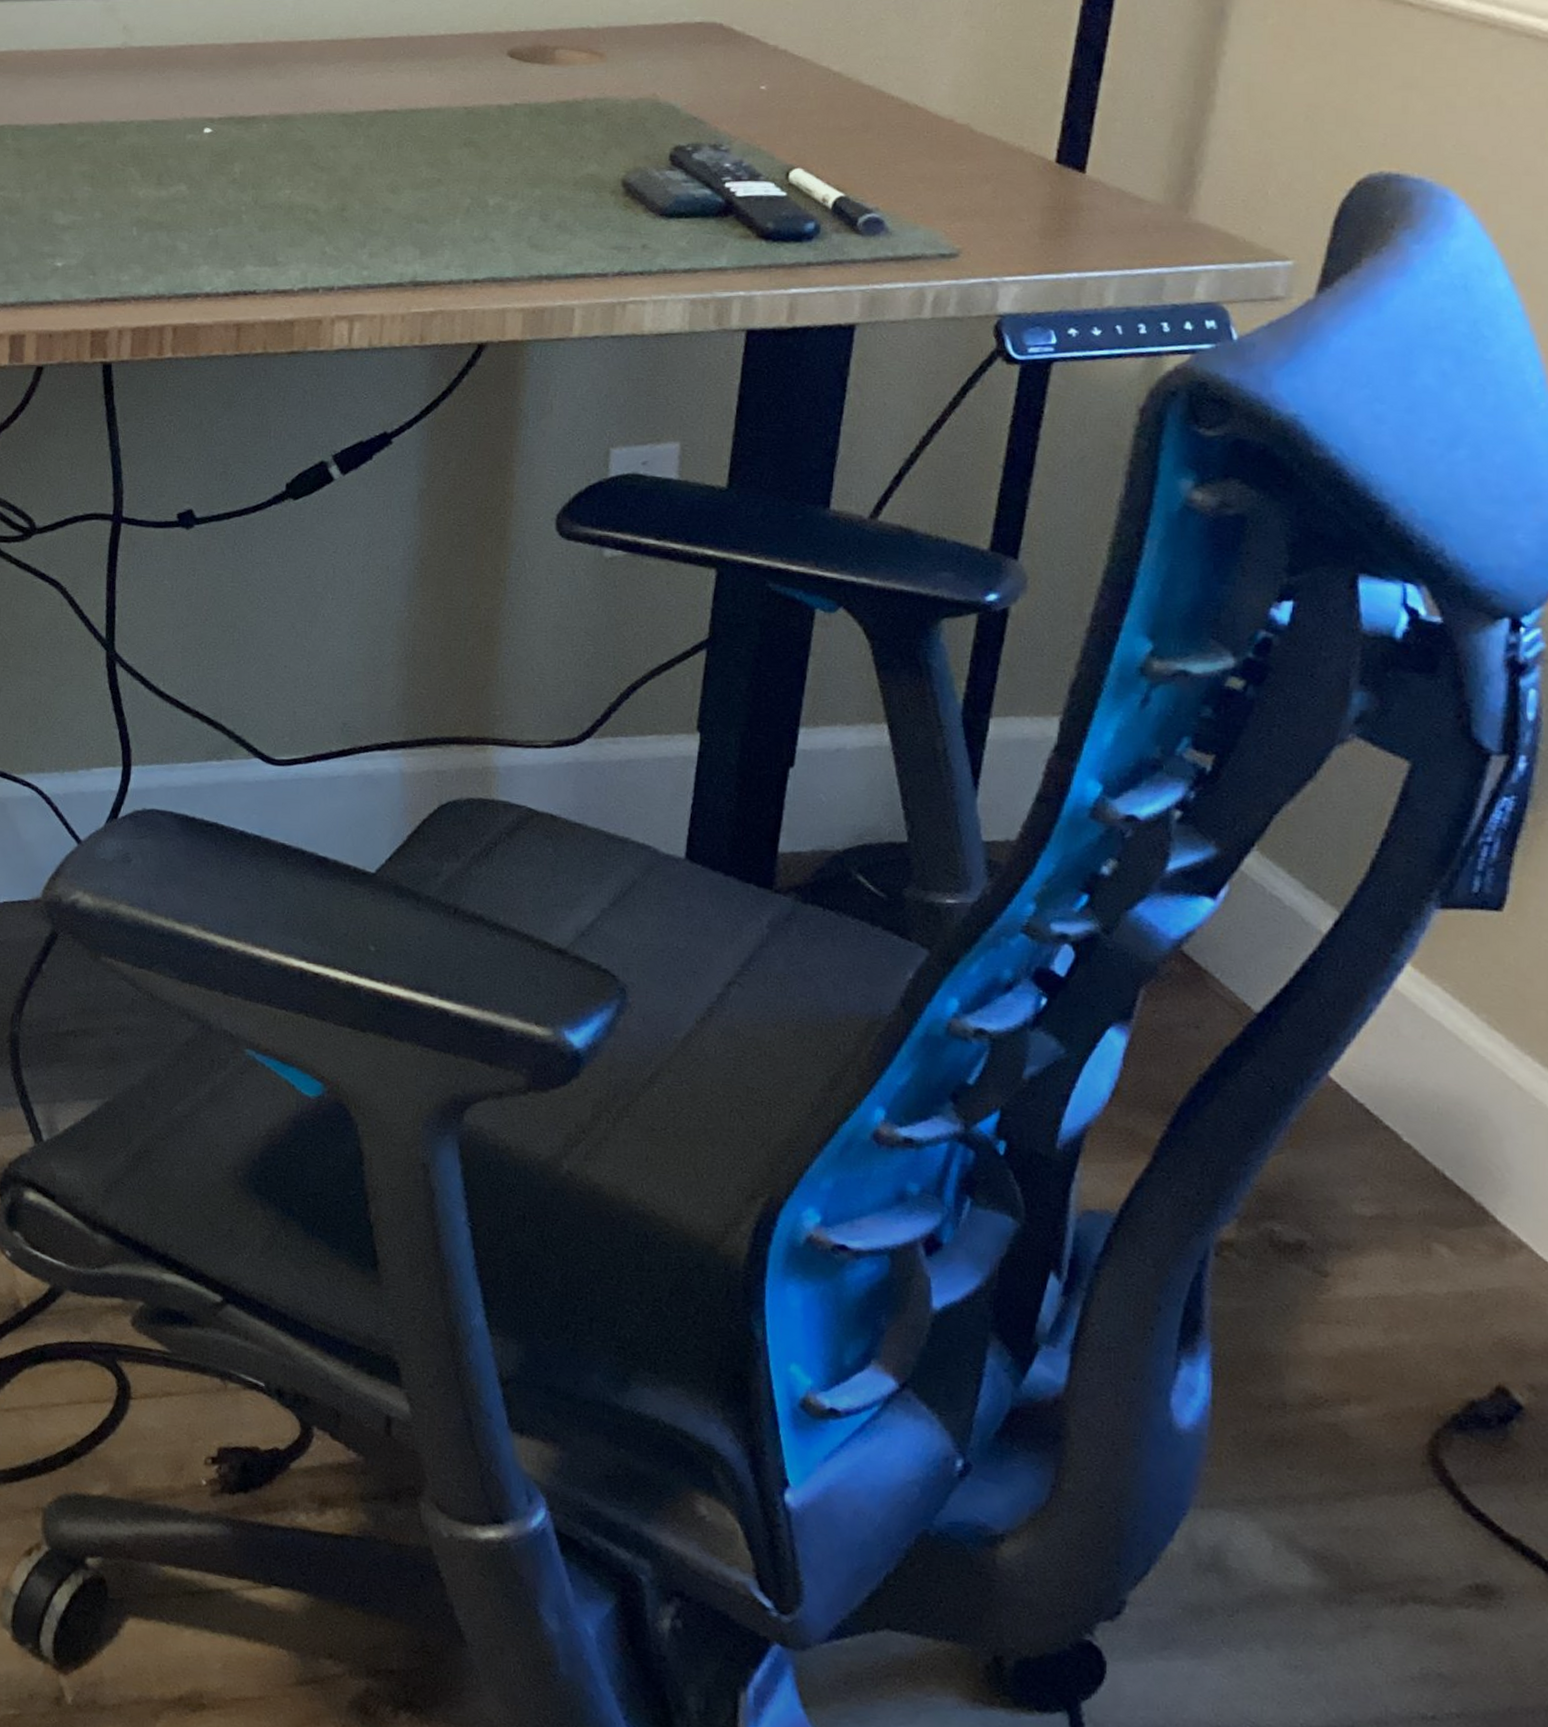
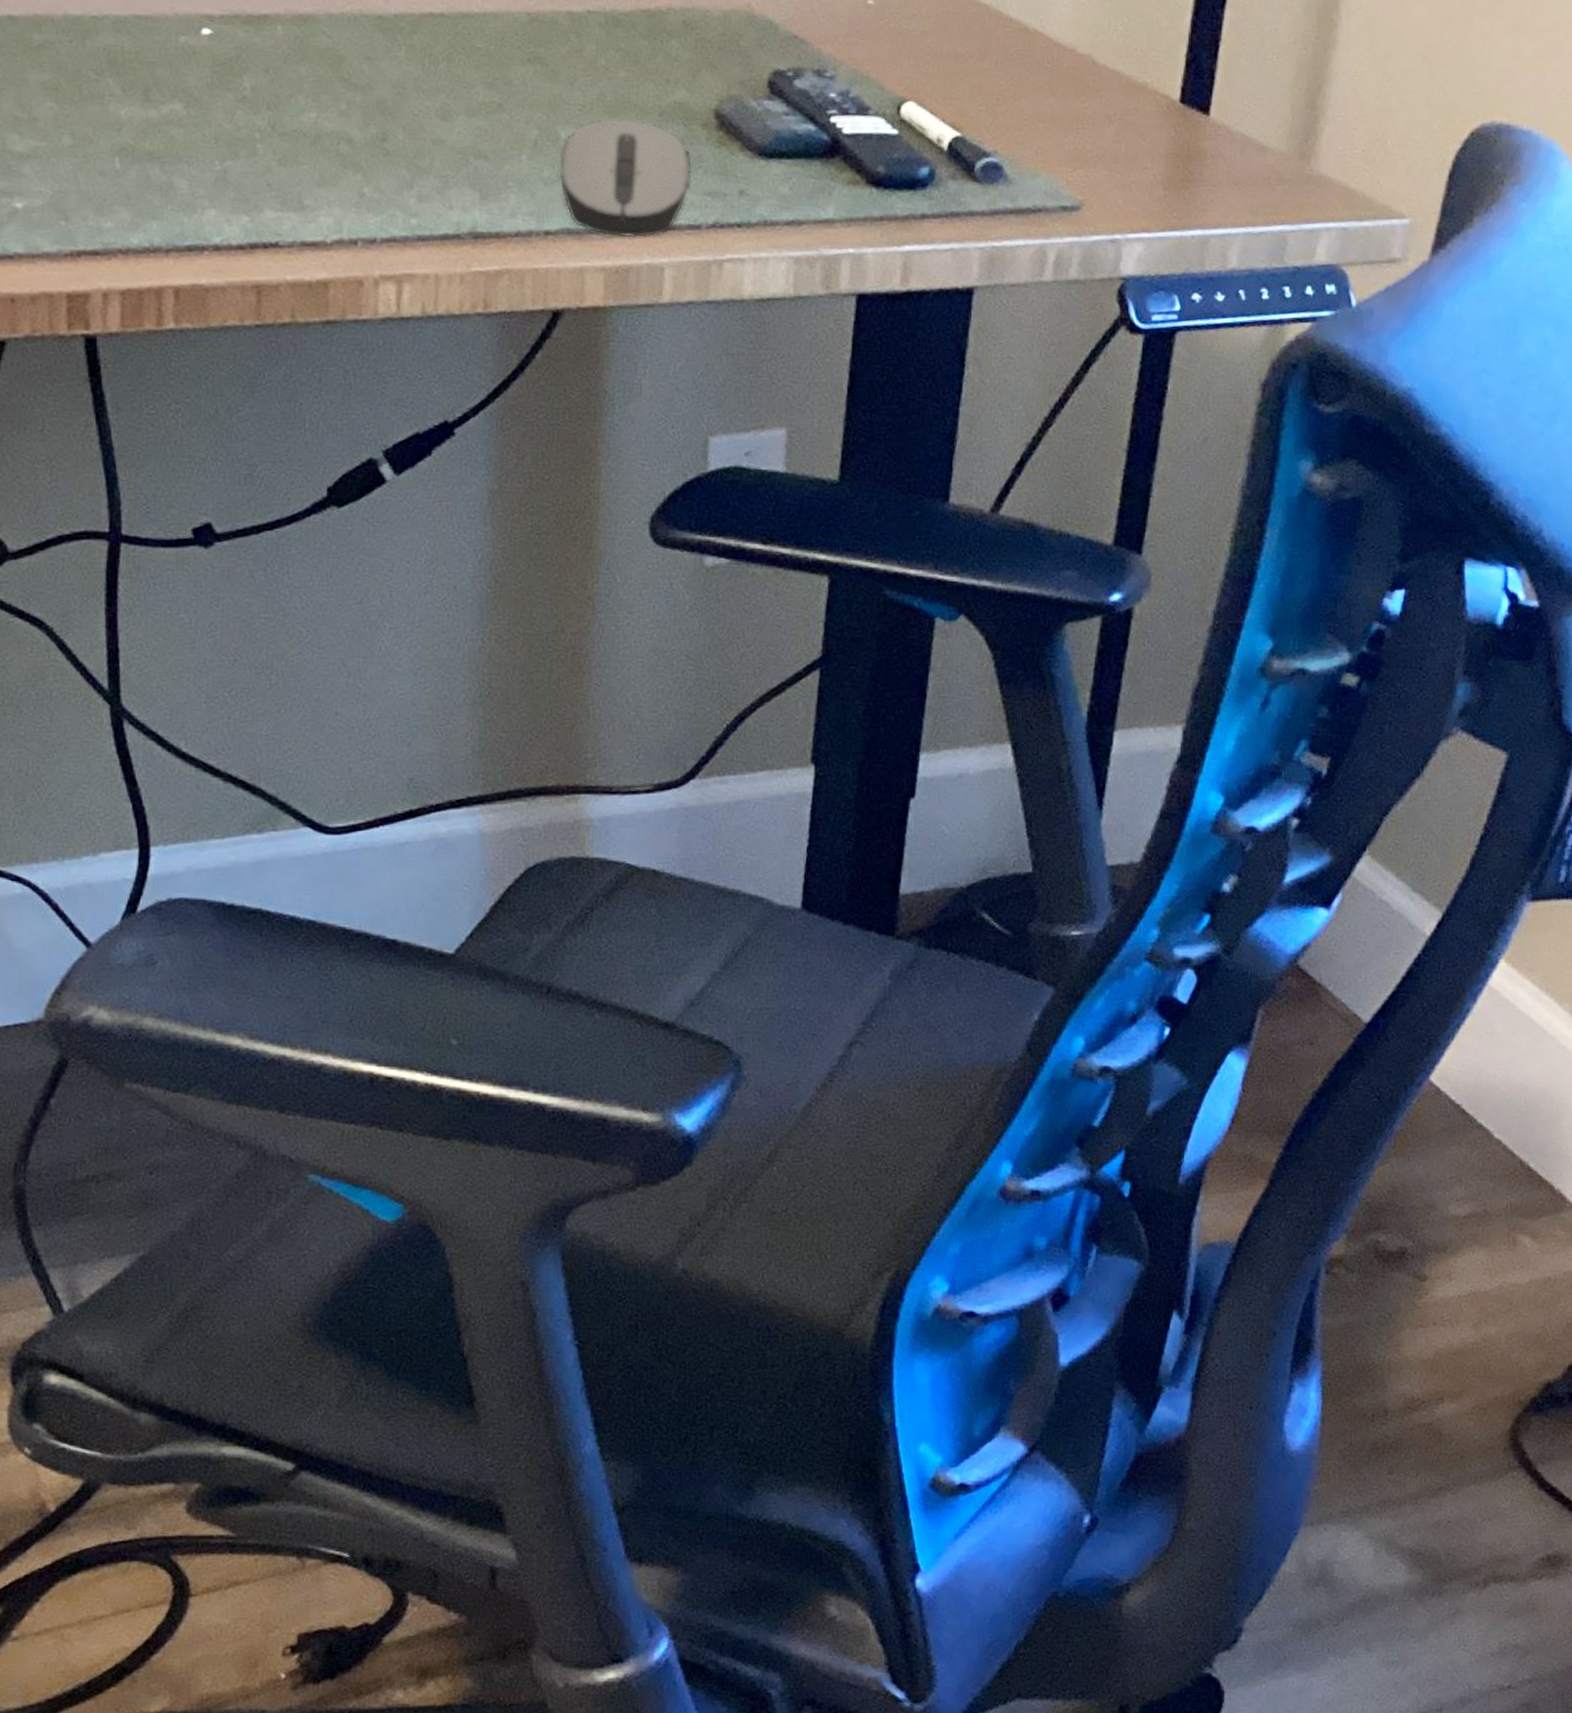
computer mouse: none [487,188,601,284] -> present [559,118,692,238]

